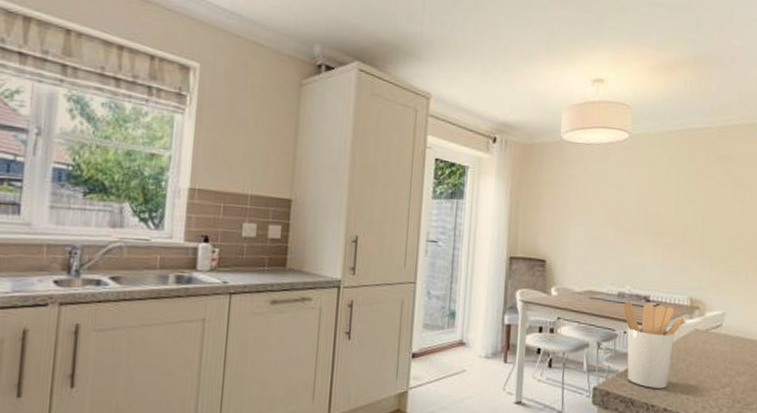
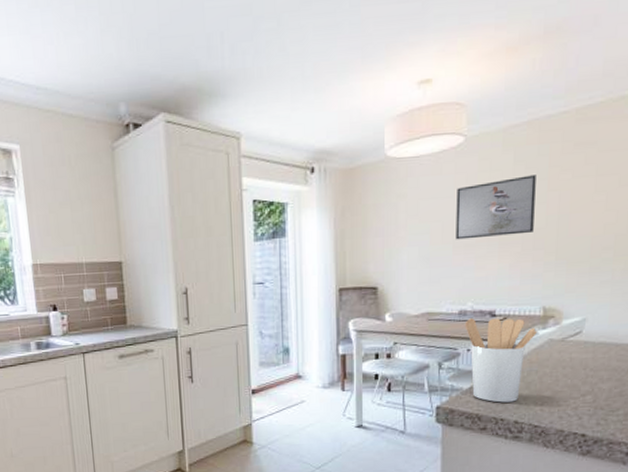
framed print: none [618,176,686,228] -> present [455,175,536,240]

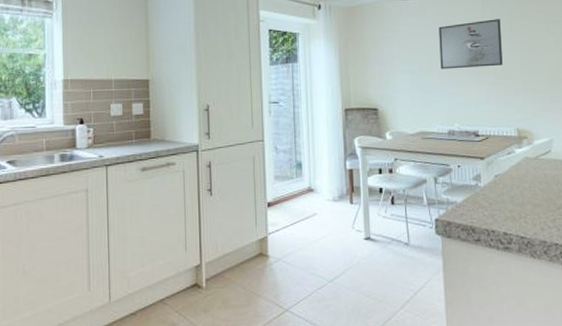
utensil holder: present [464,318,537,403] -> none [454,138,514,215]

